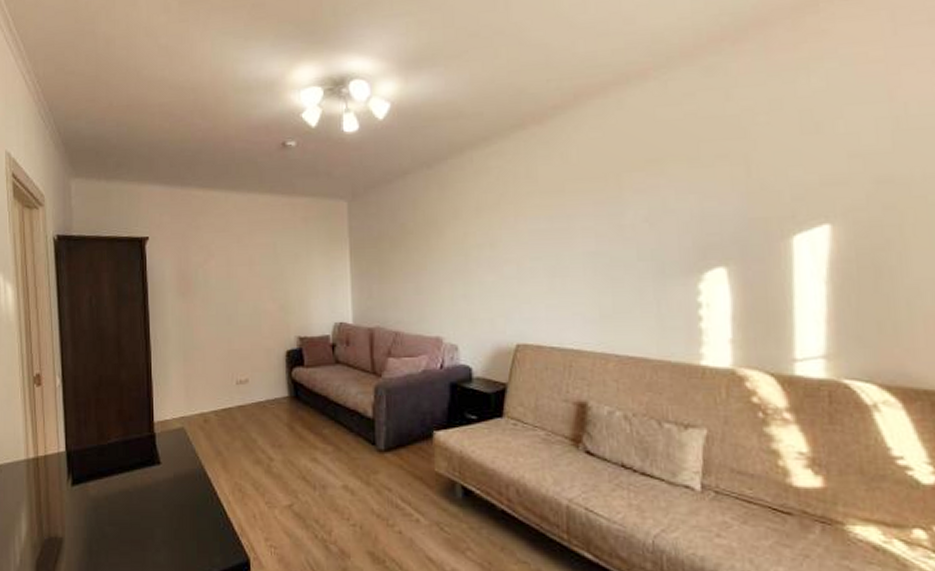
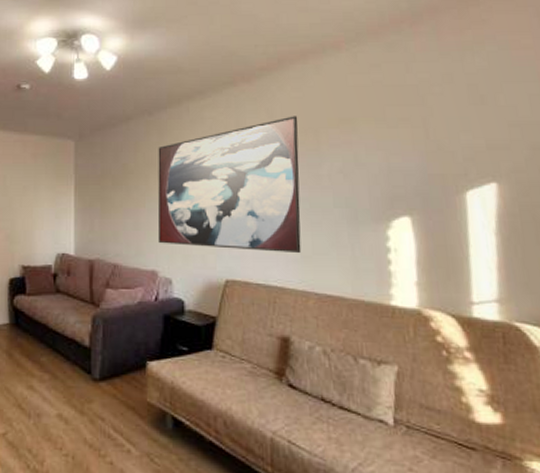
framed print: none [439,159,601,313] -> present [157,116,302,254]

